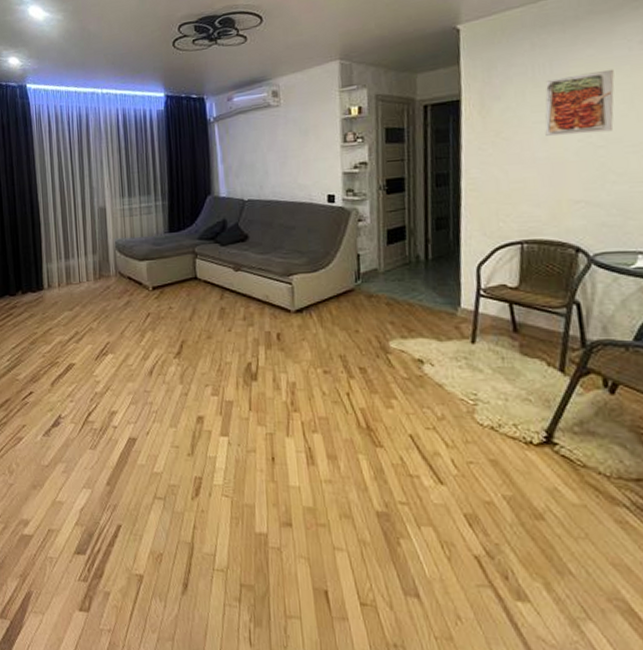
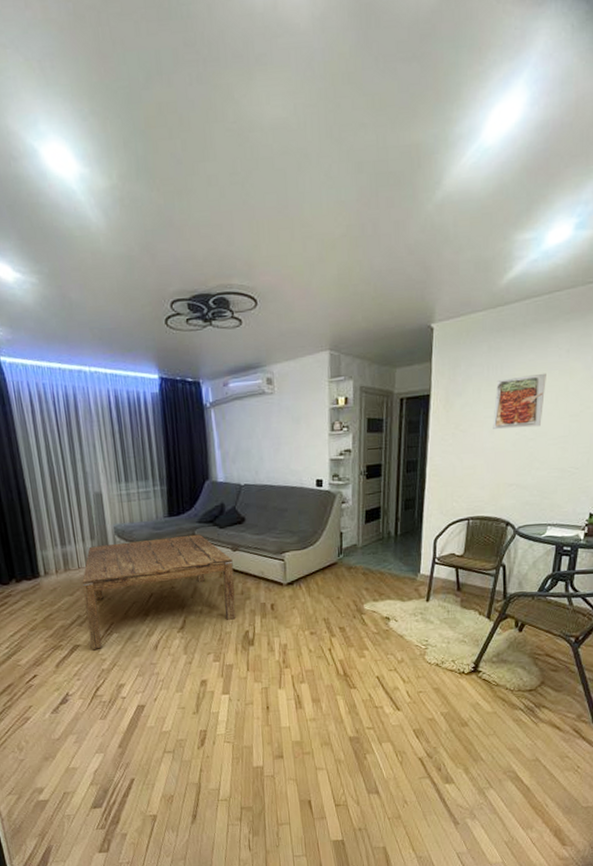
coffee table: none [82,251,238,370] -> present [82,534,236,650]

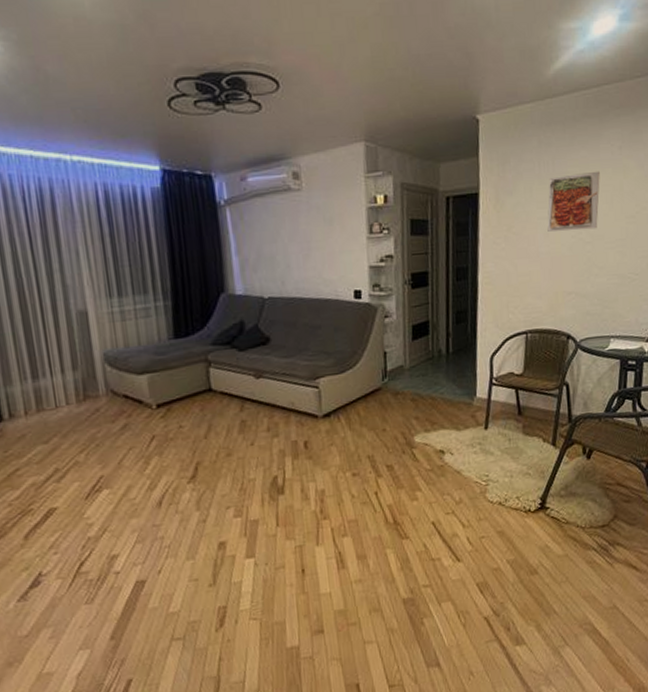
coffee table: present [82,534,236,650] -> none [61,359,262,512]

